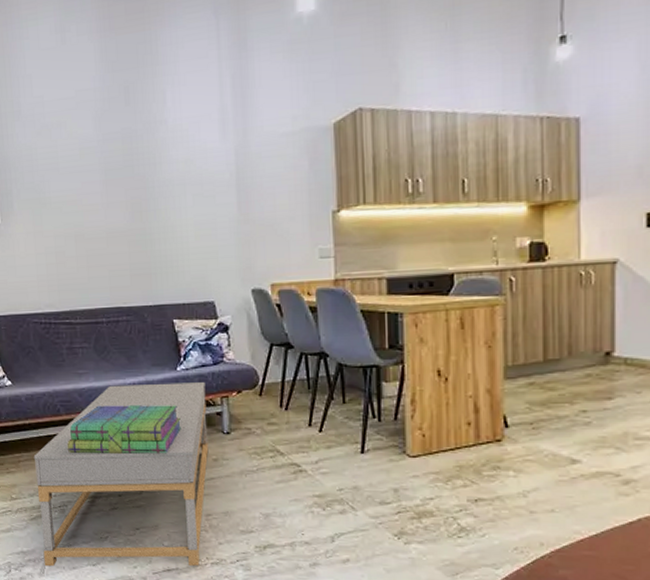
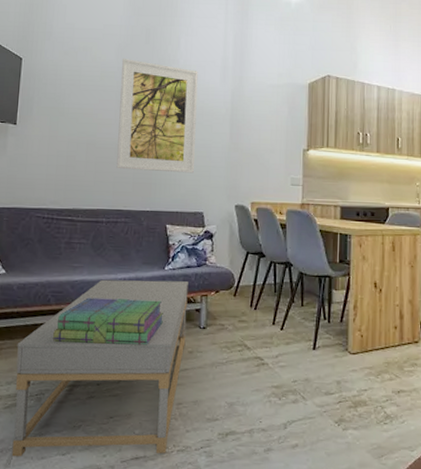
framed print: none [102,128,198,261] -> present [116,59,198,173]

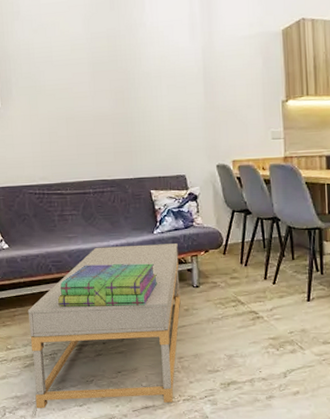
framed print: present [116,59,198,173] -> none [90,28,172,140]

